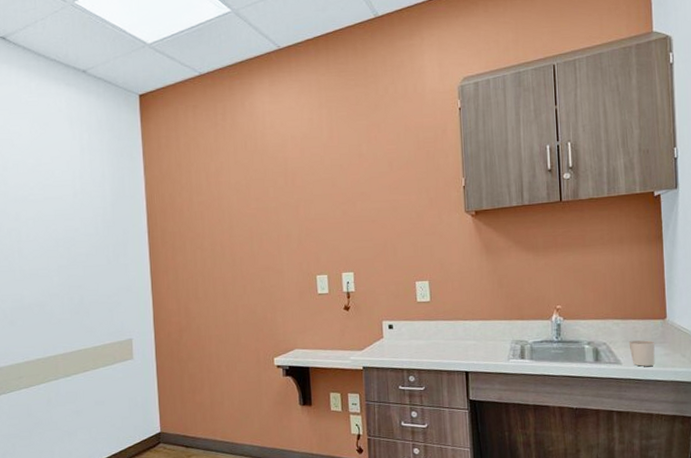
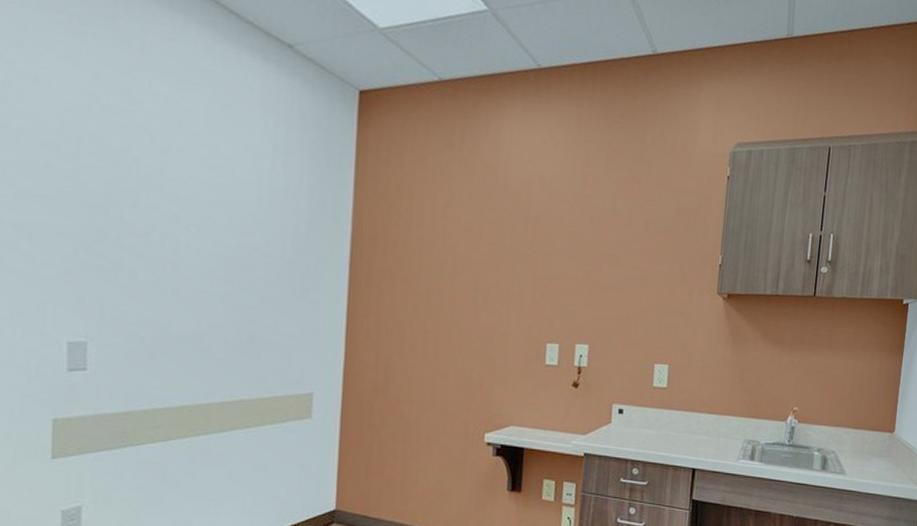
cup: present [628,339,655,367] -> none [856,451,880,479]

